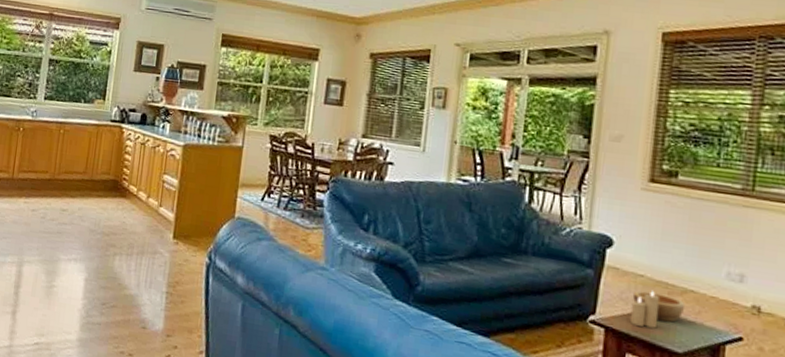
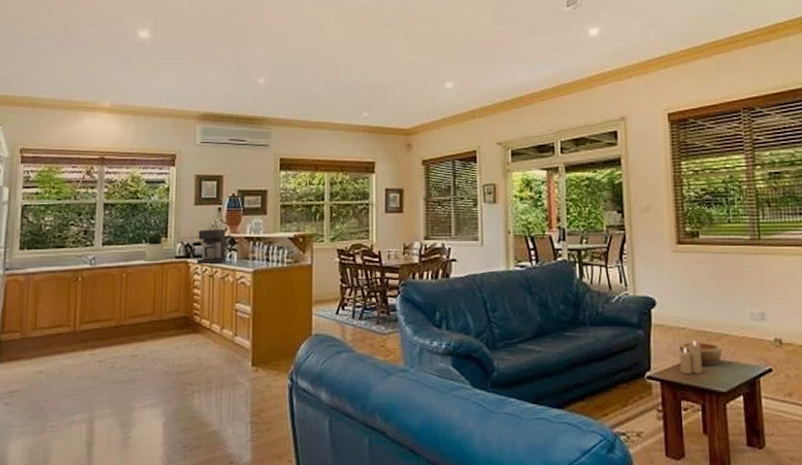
planter: none [80,92,102,123] -> present [143,230,166,262]
coffee maker: none [130,97,162,133] -> present [196,230,226,265]

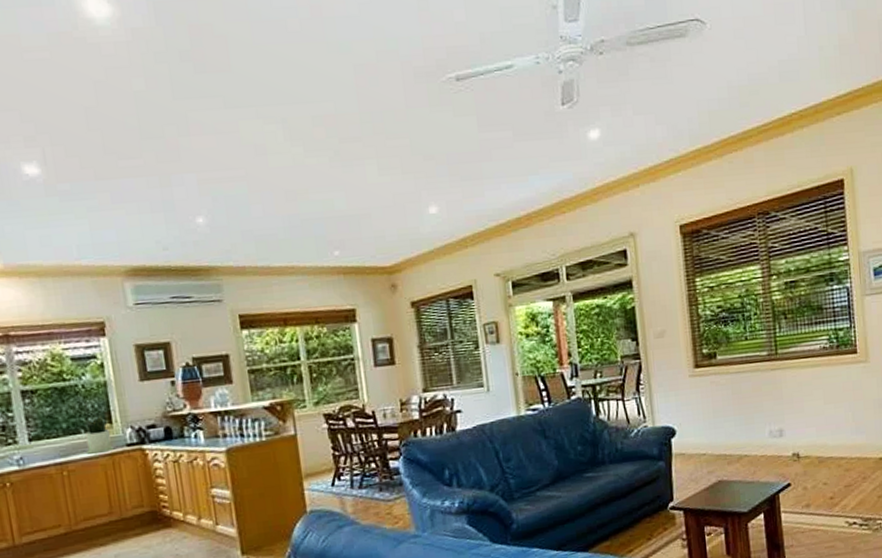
coffee maker: present [196,230,226,265] -> none [150,406,191,451]
bowl: present [678,342,723,367] -> none [700,465,743,491]
candle: present [679,341,702,374] -> none [700,465,724,500]

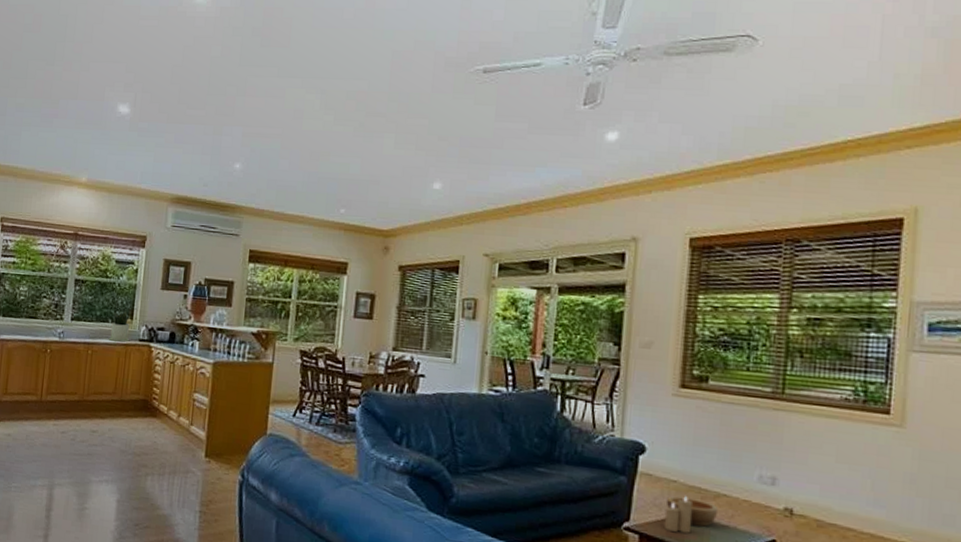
candle: none [700,465,724,500] -> present [664,496,692,533]
bowl: none [700,465,743,491] -> present [666,496,719,528]

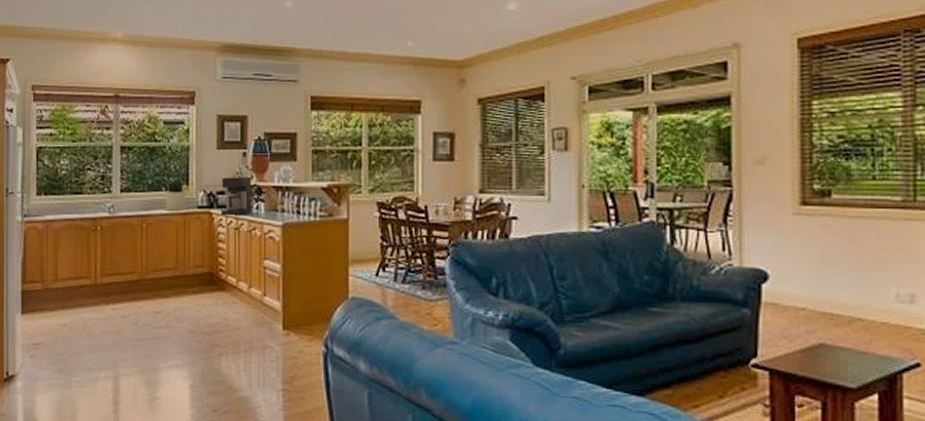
coffee maker: none [159,315,190,351] -> present [220,177,252,216]
candle: present [664,496,692,533] -> none [795,324,825,365]
bowl: present [666,496,719,528] -> none [795,325,855,357]

